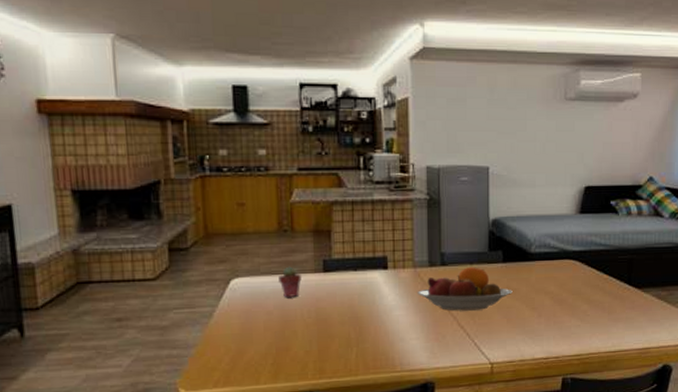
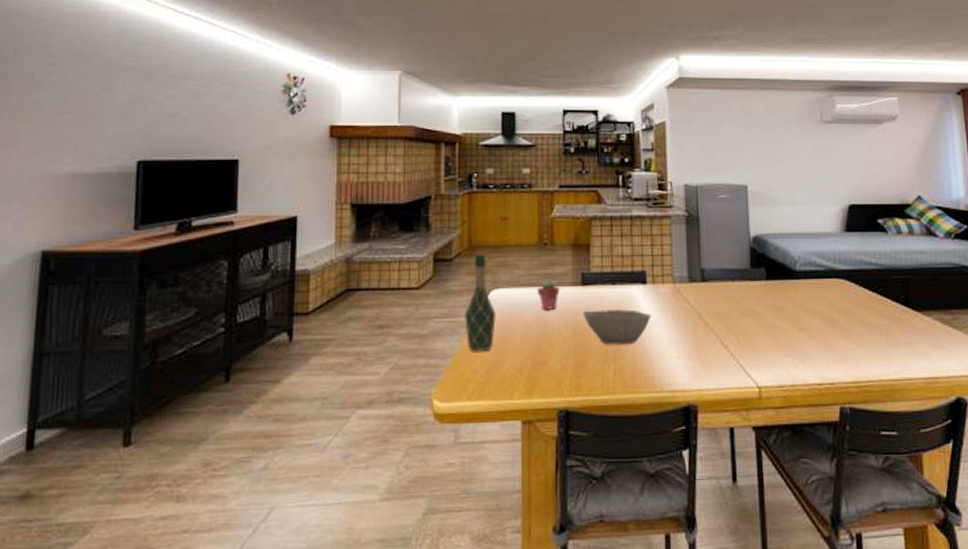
wine bottle: none [205,242,238,341] -> present [465,254,496,352]
bowl: none [325,295,392,330] -> present [583,309,651,345]
fruit bowl: present [417,267,513,311] -> none [677,284,778,329]

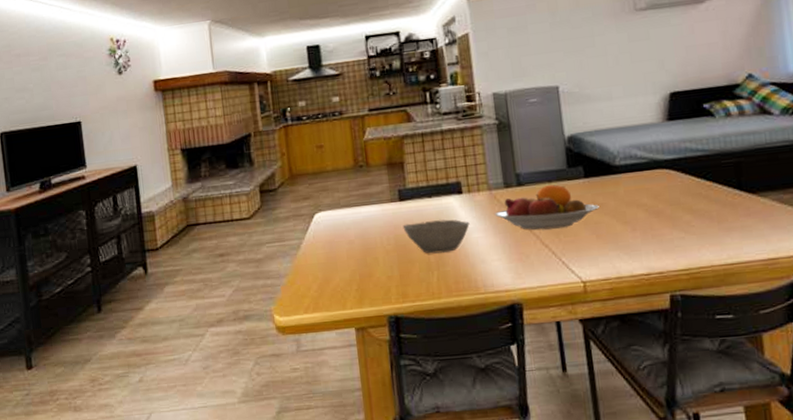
wine bottle: present [465,254,496,352] -> none [293,181,323,270]
potted succulent: present [537,278,561,311] -> none [357,198,380,228]
fruit bowl: none [677,284,778,329] -> present [495,184,599,230]

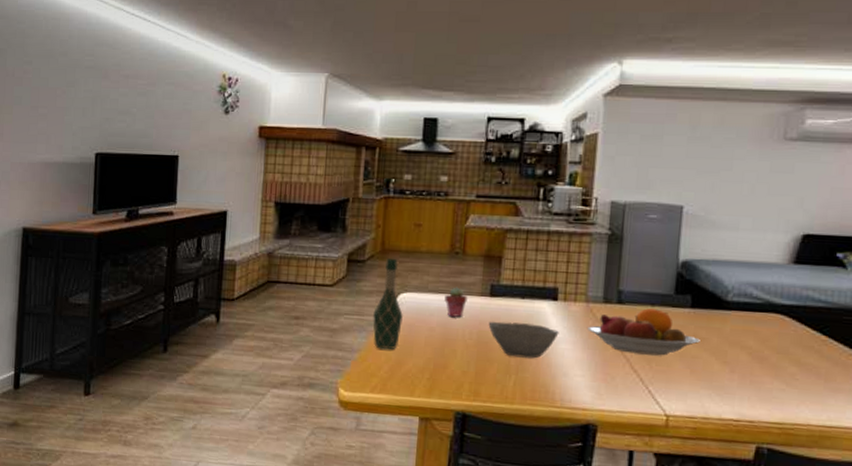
wine bottle: none [293,181,323,270] -> present [373,258,403,350]
potted succulent: none [357,198,380,228] -> present [444,287,469,318]

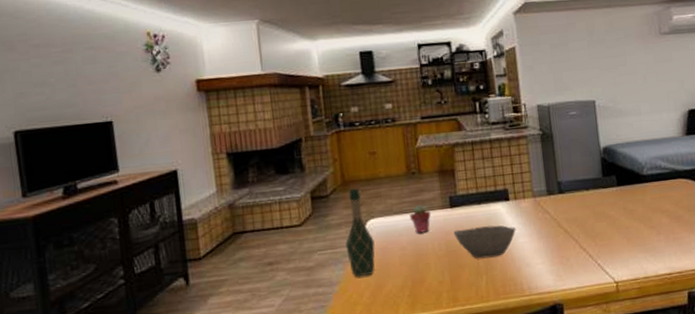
fruit bowl: present [587,308,700,356] -> none [539,192,630,235]

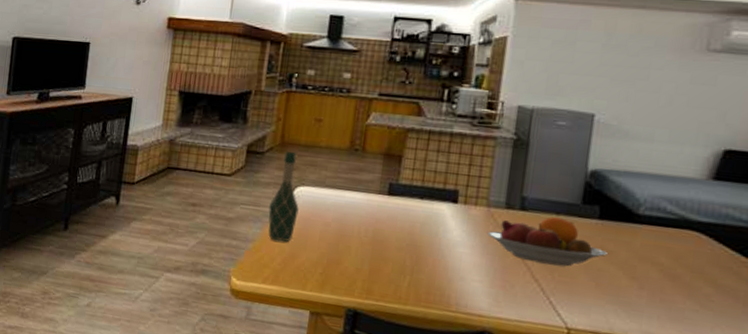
potted succulent: present [410,204,432,234] -> none [341,183,366,214]
bowl: present [453,225,516,259] -> none [385,220,458,260]
fruit bowl: none [539,192,630,235] -> present [487,217,607,267]

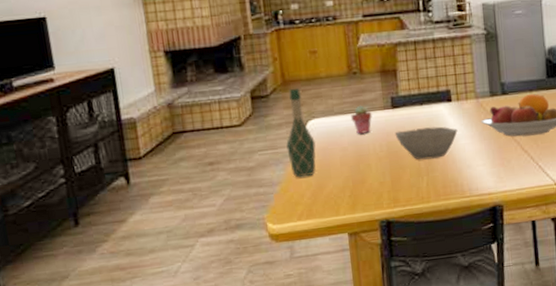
potted succulent: none [341,183,366,214] -> present [351,105,373,135]
bowl: none [385,220,458,260] -> present [395,126,458,160]

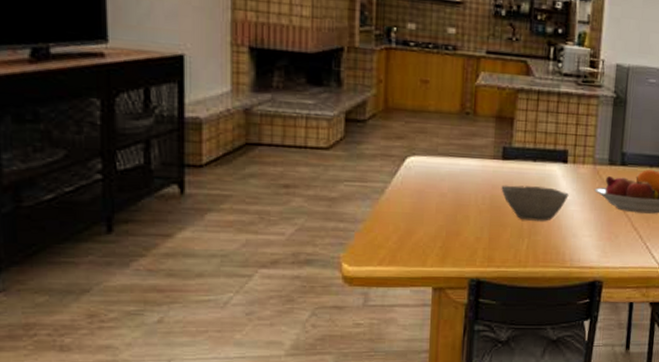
wine bottle: present [286,87,316,177] -> none [378,117,411,219]
potted succulent: present [351,105,373,135] -> none [456,149,481,182]

